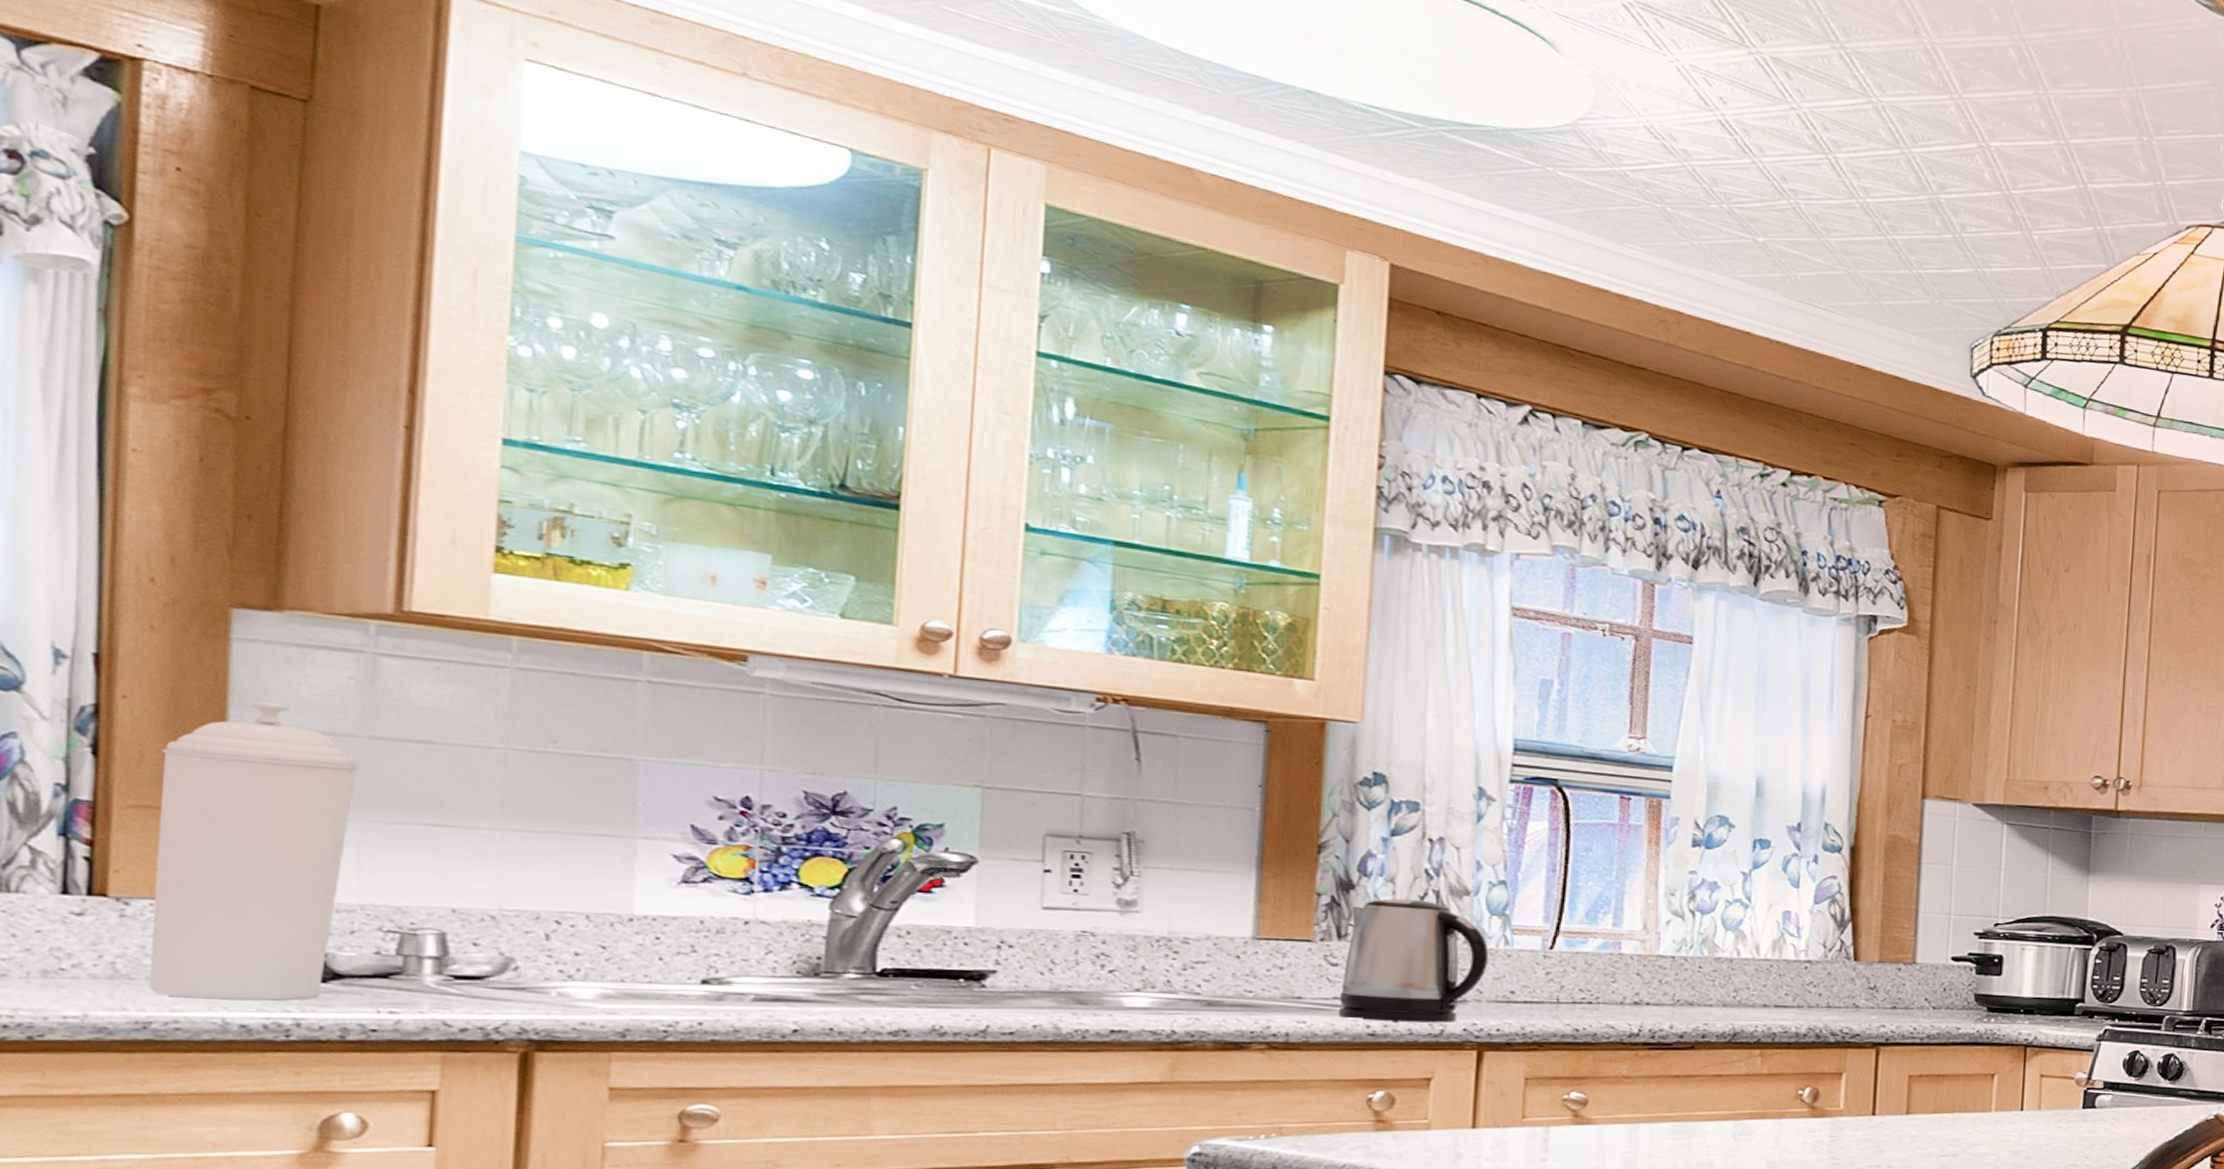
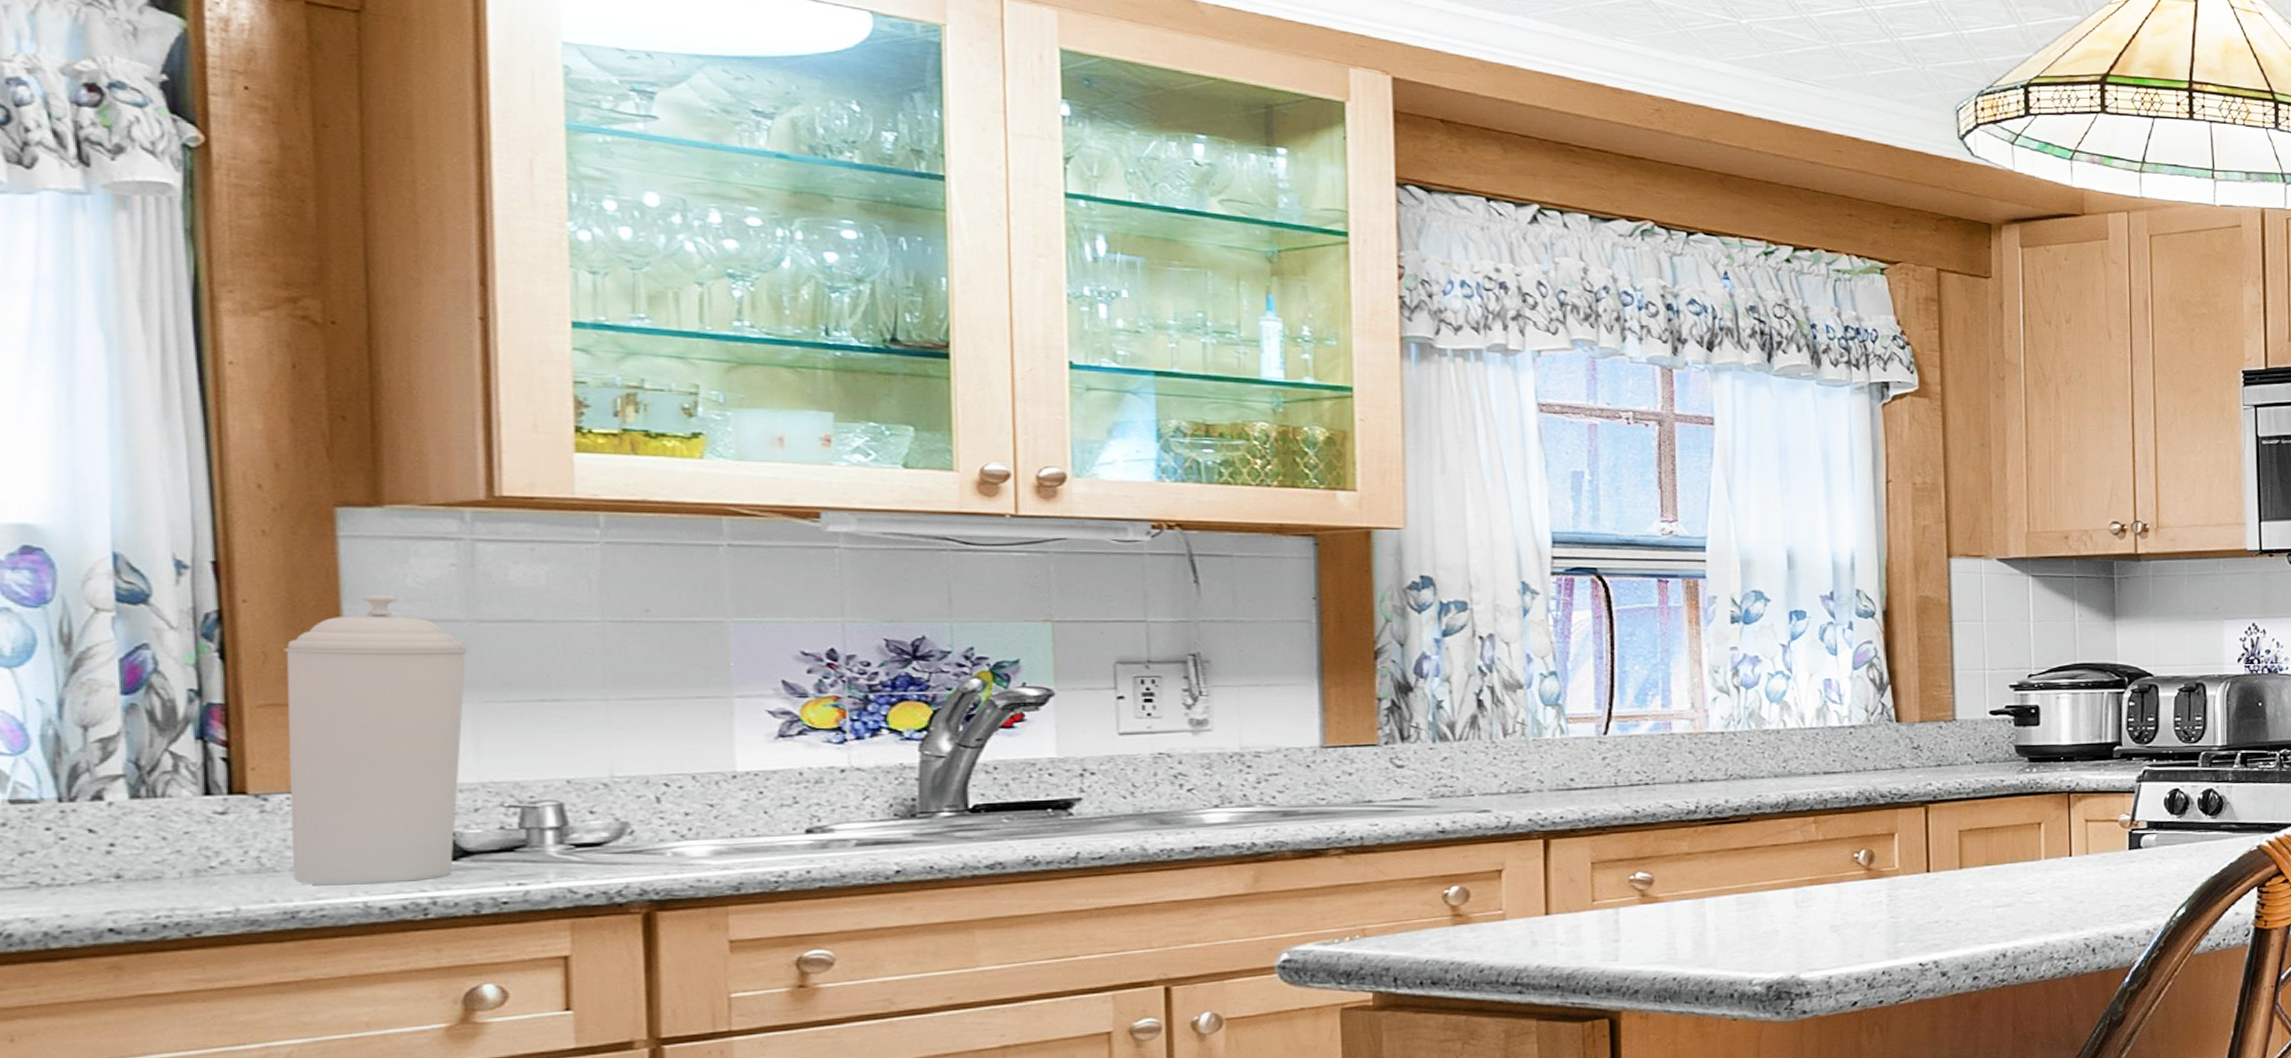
kettle: present [1338,898,1489,1024] -> none [1408,696,1546,819]

